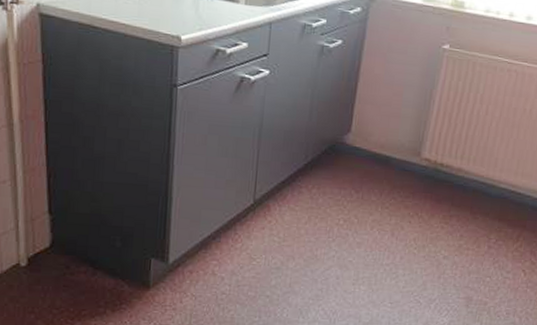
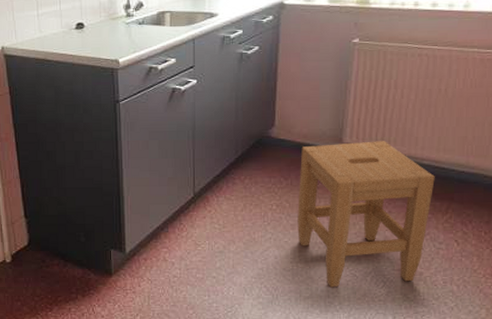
stool: none [363,157,510,314] -> present [297,141,435,288]

